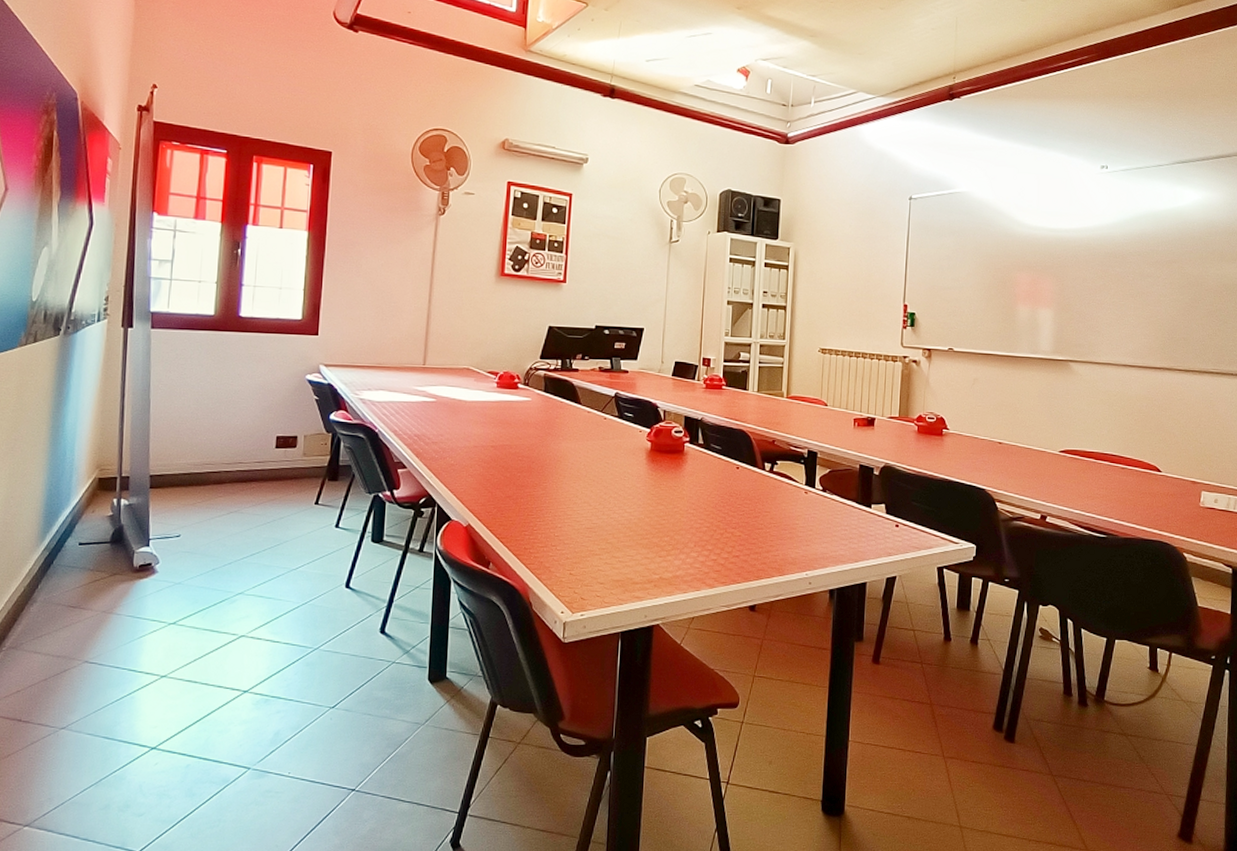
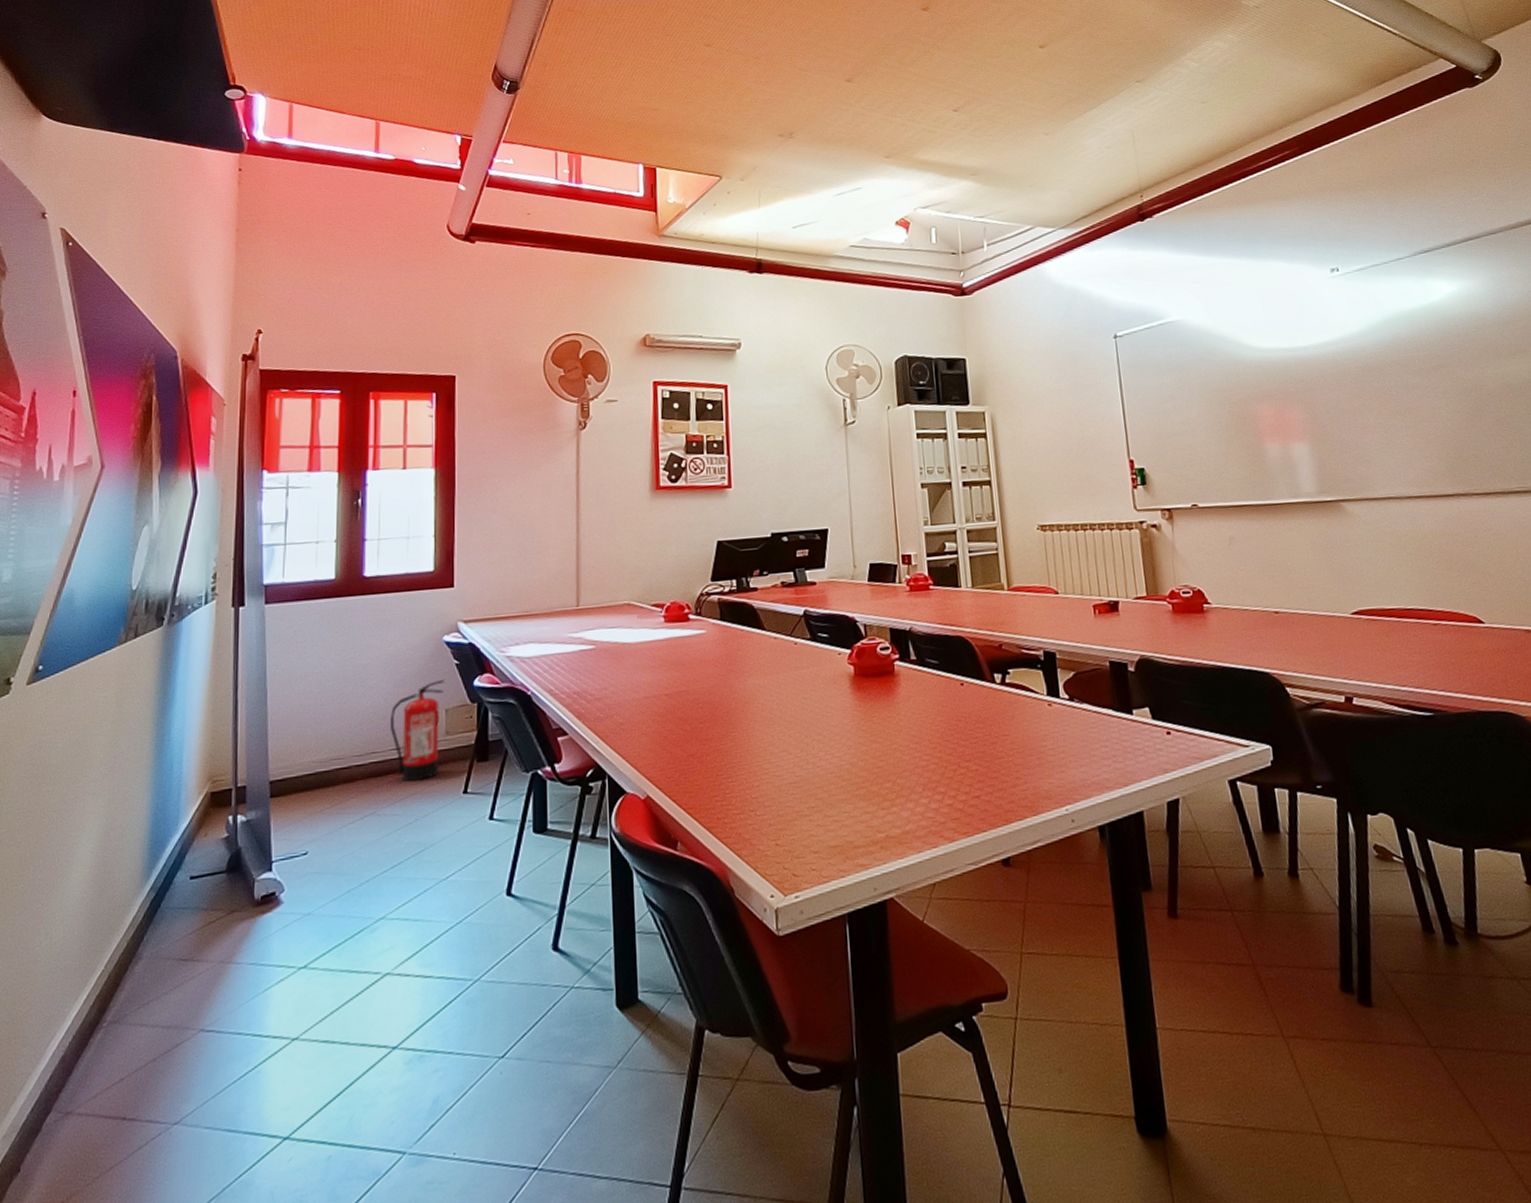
fire extinguisher: none [255,411,305,490] -> present [389,680,445,782]

